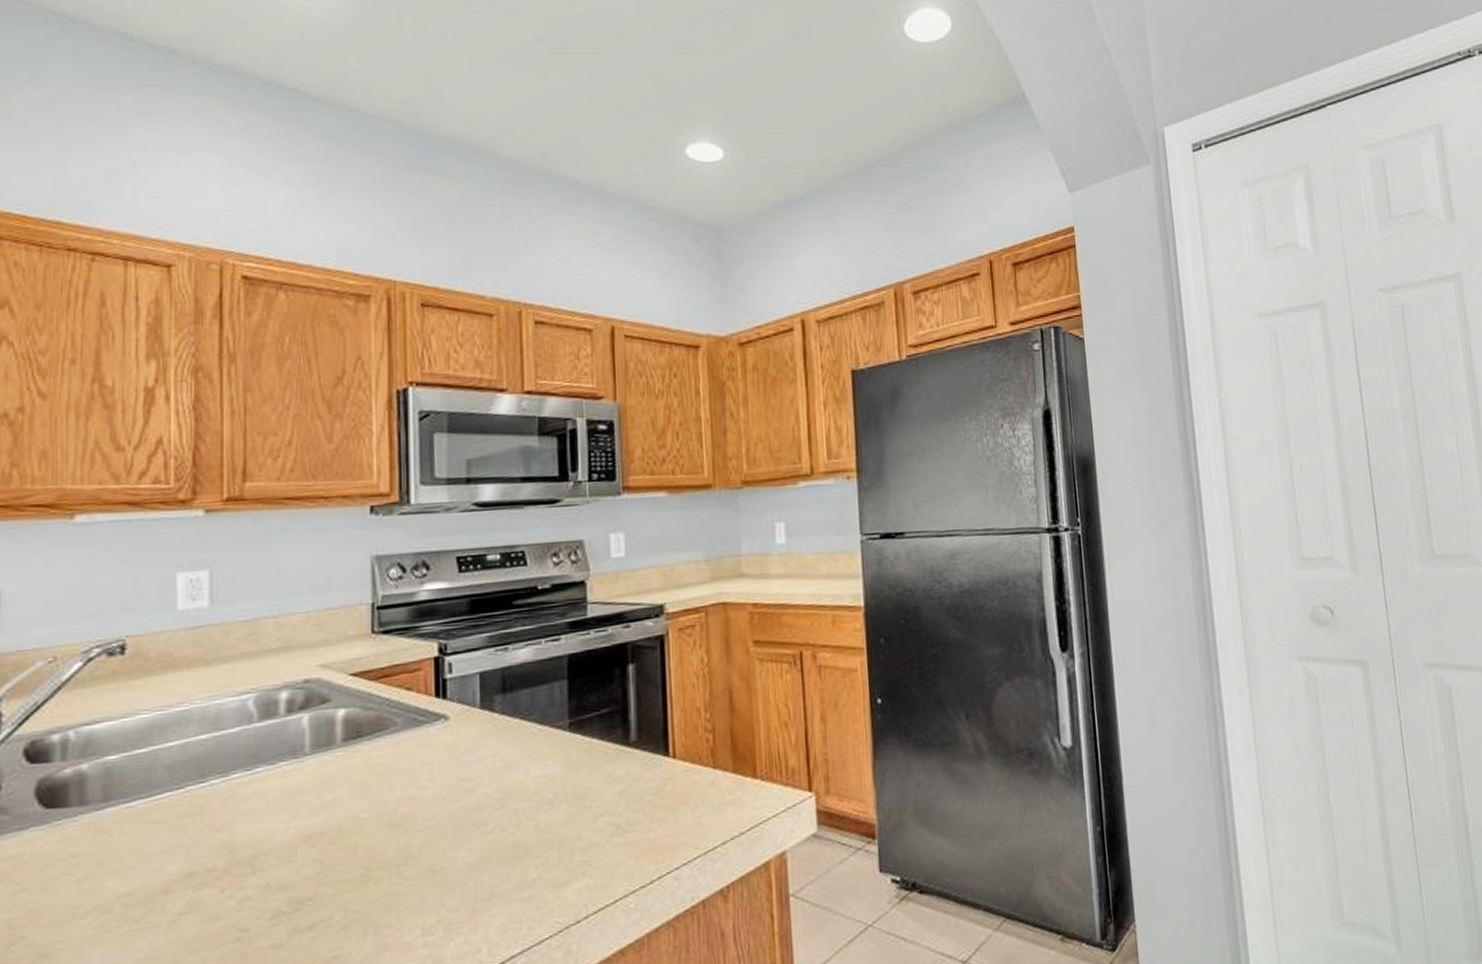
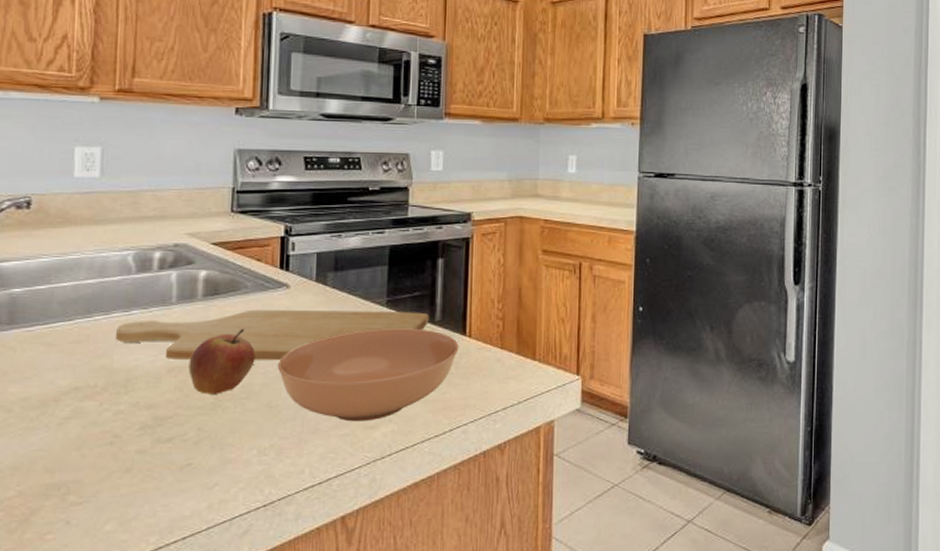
chopping board: none [238,733,623,825] -> present [116,309,429,360]
fruit: none [329,777,412,865] -> present [188,329,256,395]
bowl: none [439,753,662,880] -> present [277,328,459,422]

